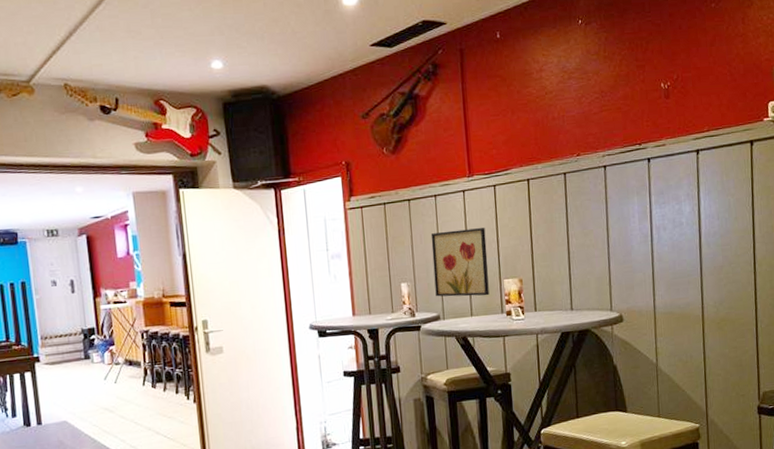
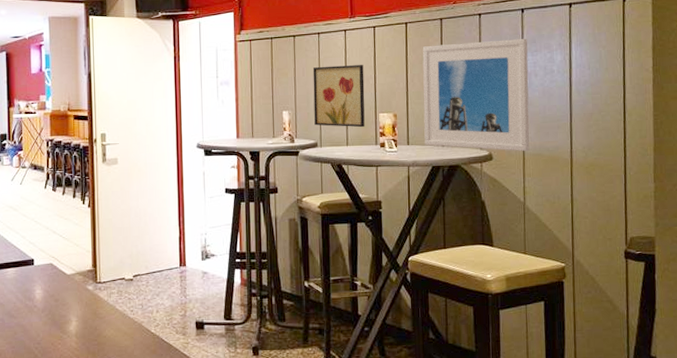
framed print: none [546,189,661,311] -> present [422,38,530,152]

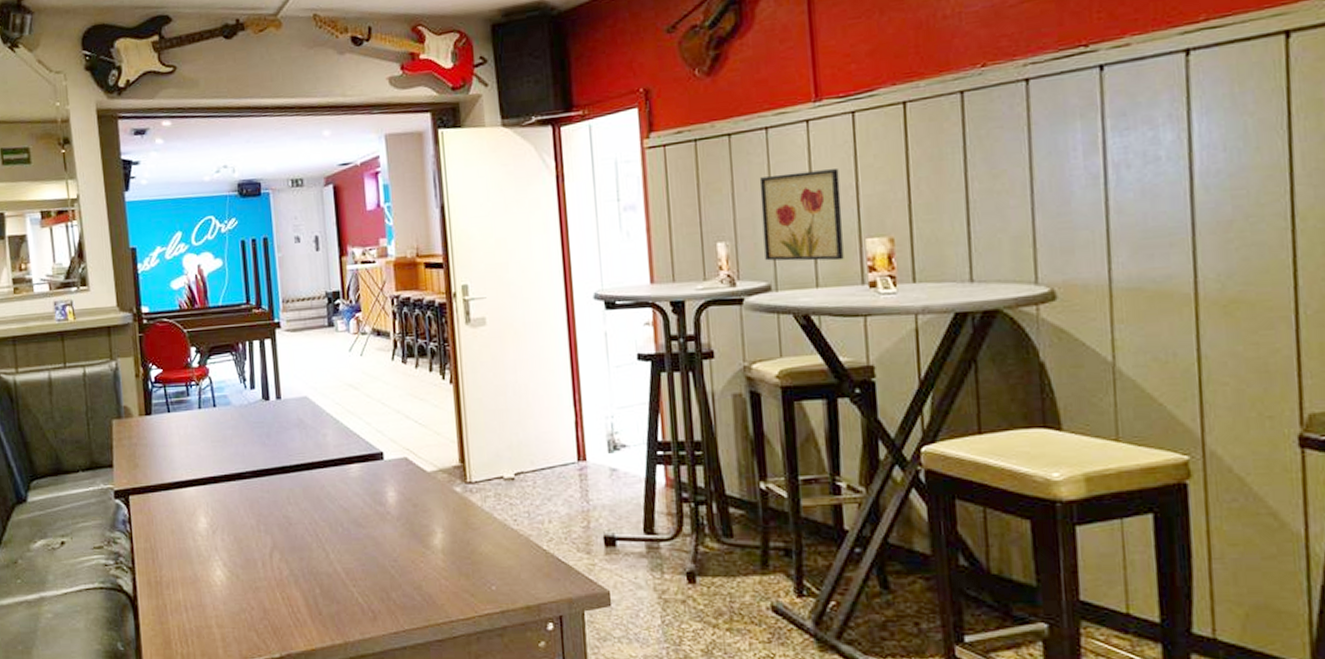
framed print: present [422,38,530,152] -> none [932,110,1121,286]

